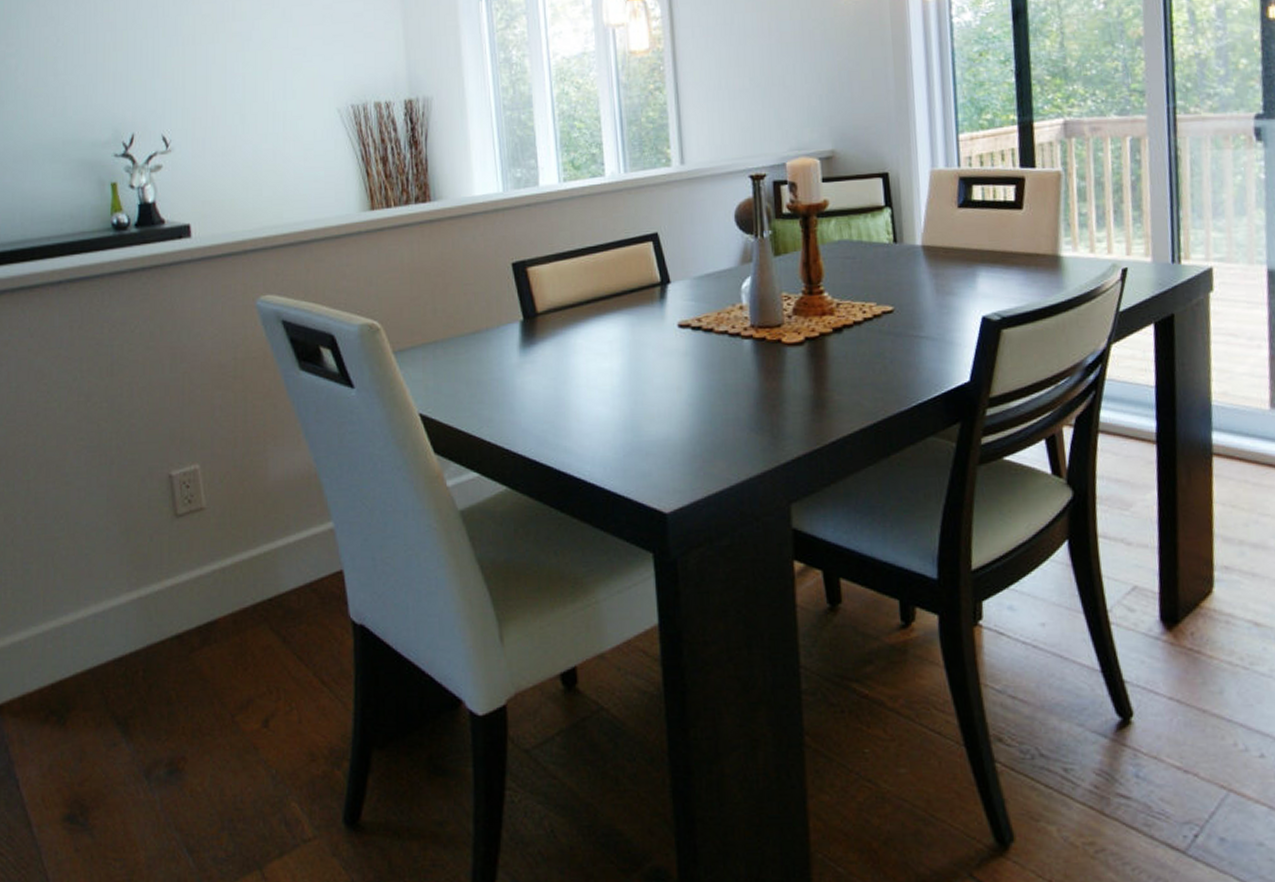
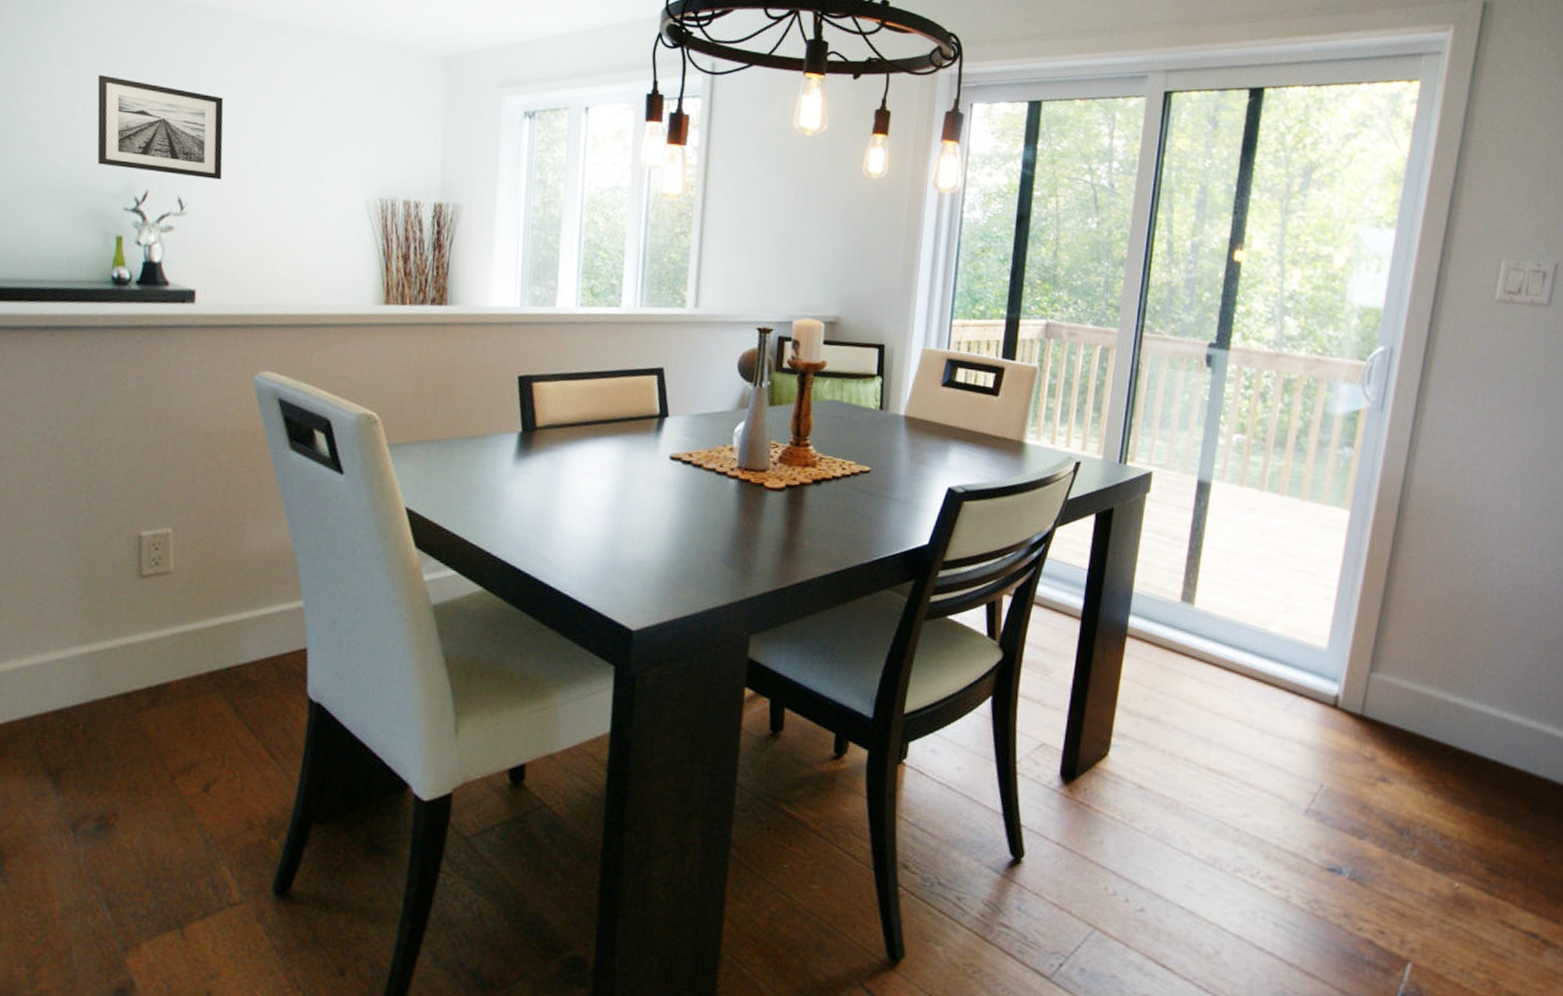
wall art: none [75,29,200,116] -> present [97,75,224,180]

